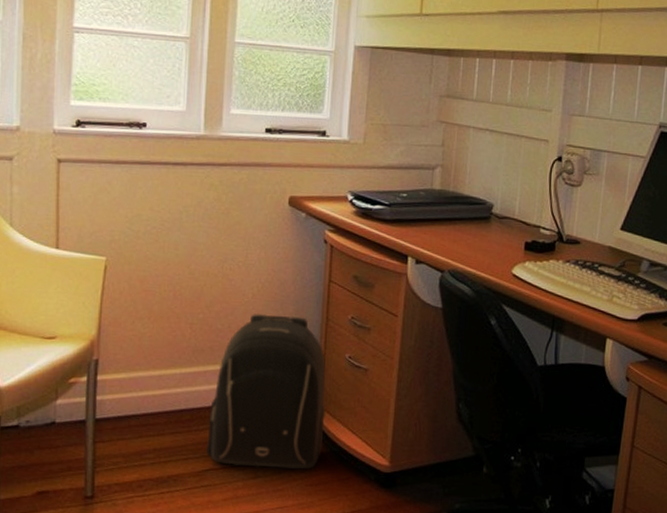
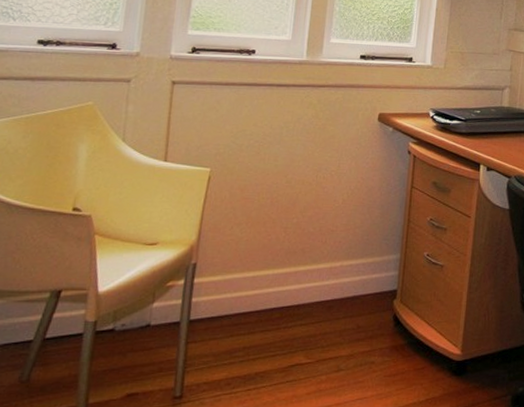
backpack: present [206,313,326,469] -> none [293,217,407,361]

